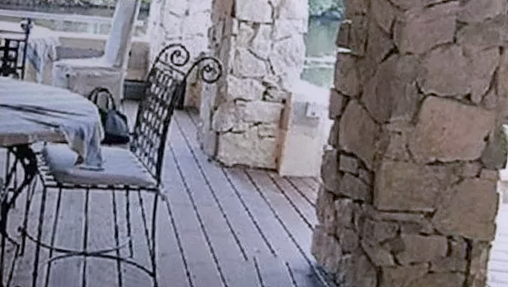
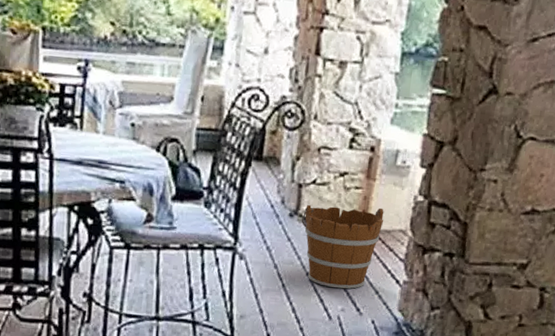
bucket: none [219,151,296,232] -> present [302,204,384,289]

